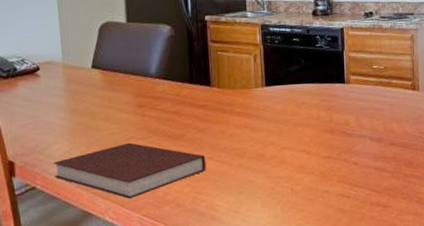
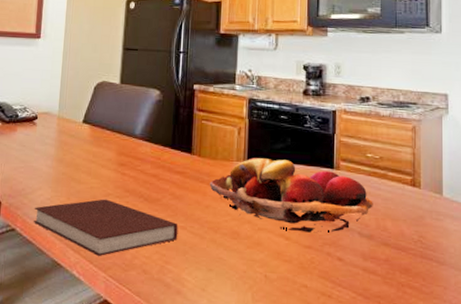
fruit basket: none [231,80,381,146] -> present [209,158,373,233]

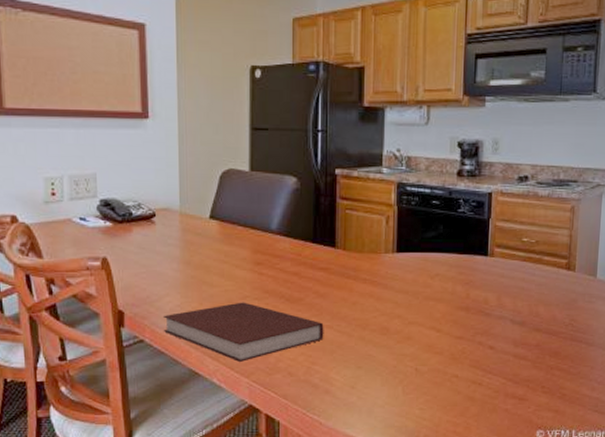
fruit basket: present [209,158,373,233] -> none [356,249,527,323]

